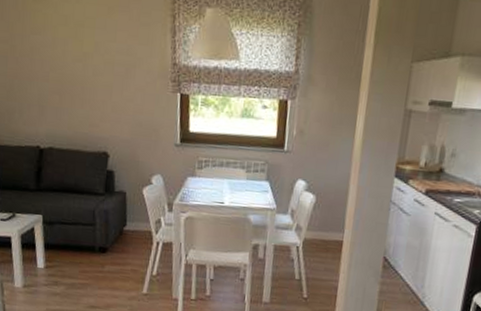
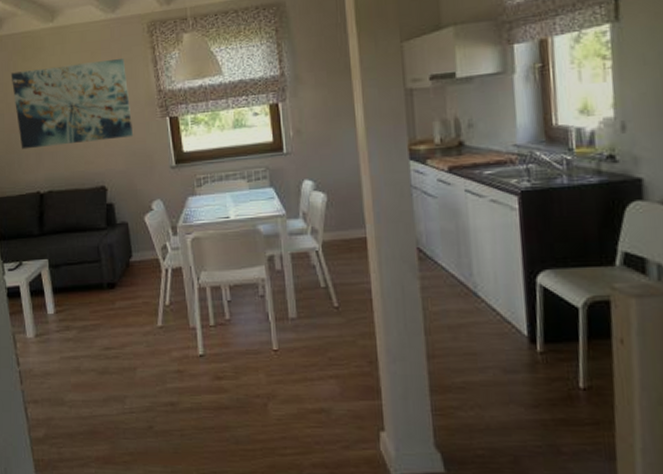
wall art: none [18,12,143,107] -> present [10,59,134,150]

